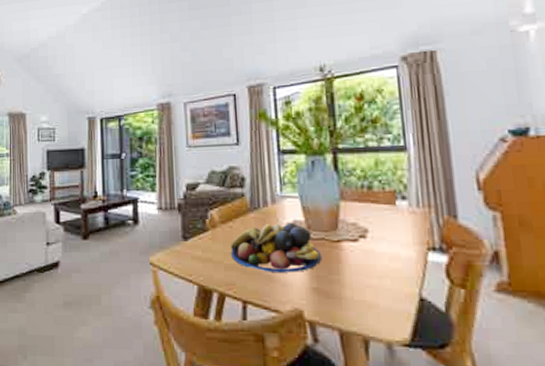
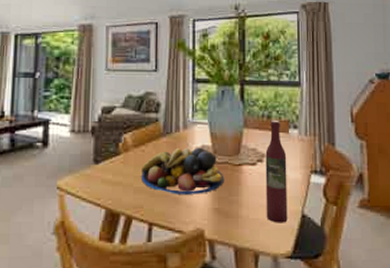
wine bottle: none [368,190,402,307] -> present [265,119,288,223]

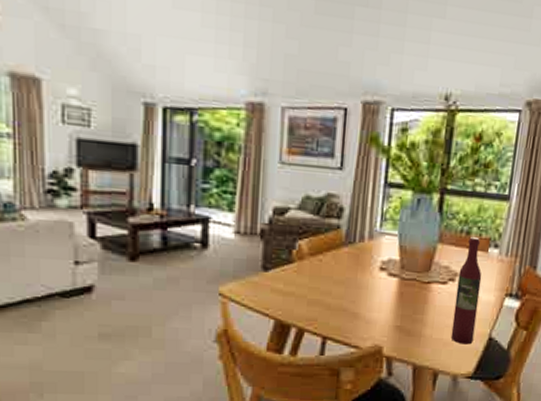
fruit bowl: present [141,147,224,195] -> none [317,260,410,311]

